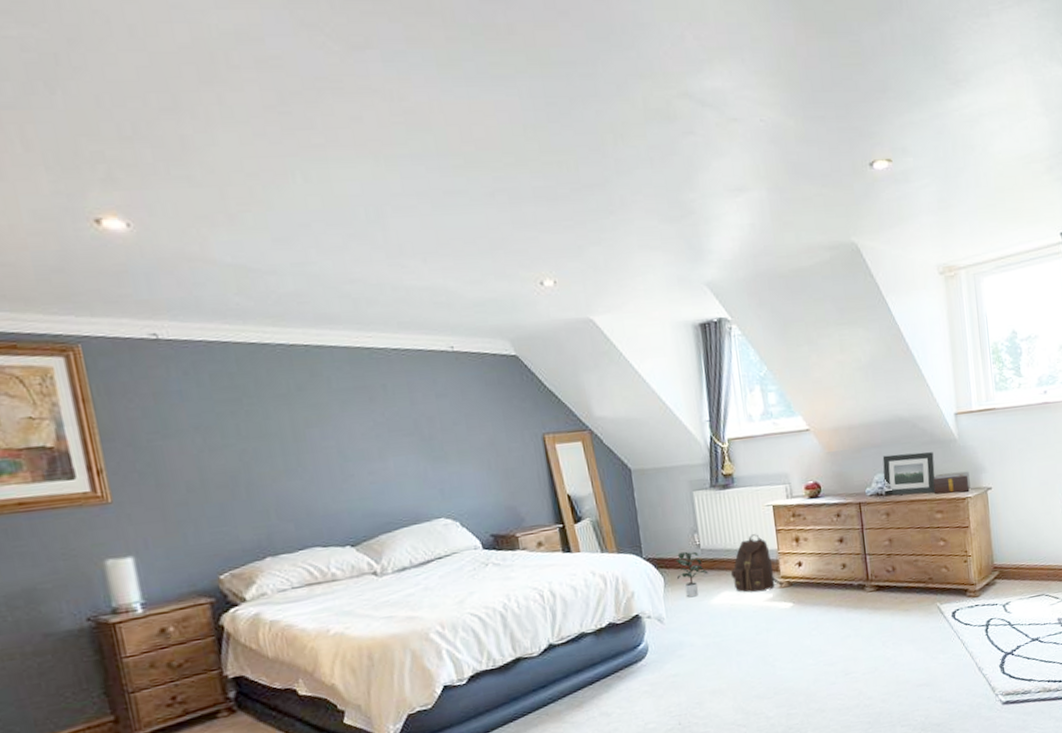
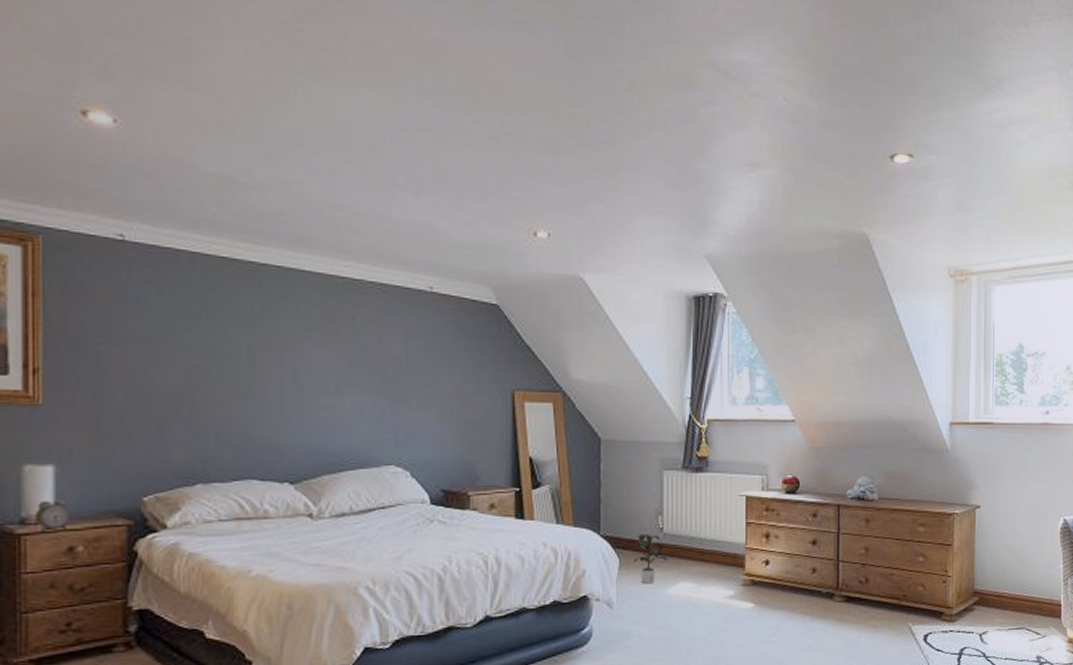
alarm clock: none [124,587,157,620] -> present [34,500,71,533]
backpack: present [730,534,785,593] -> none [691,524,748,587]
picture frame: present [882,452,936,497] -> none [867,458,923,504]
jewelry box: present [933,471,971,495] -> none [920,485,958,507]

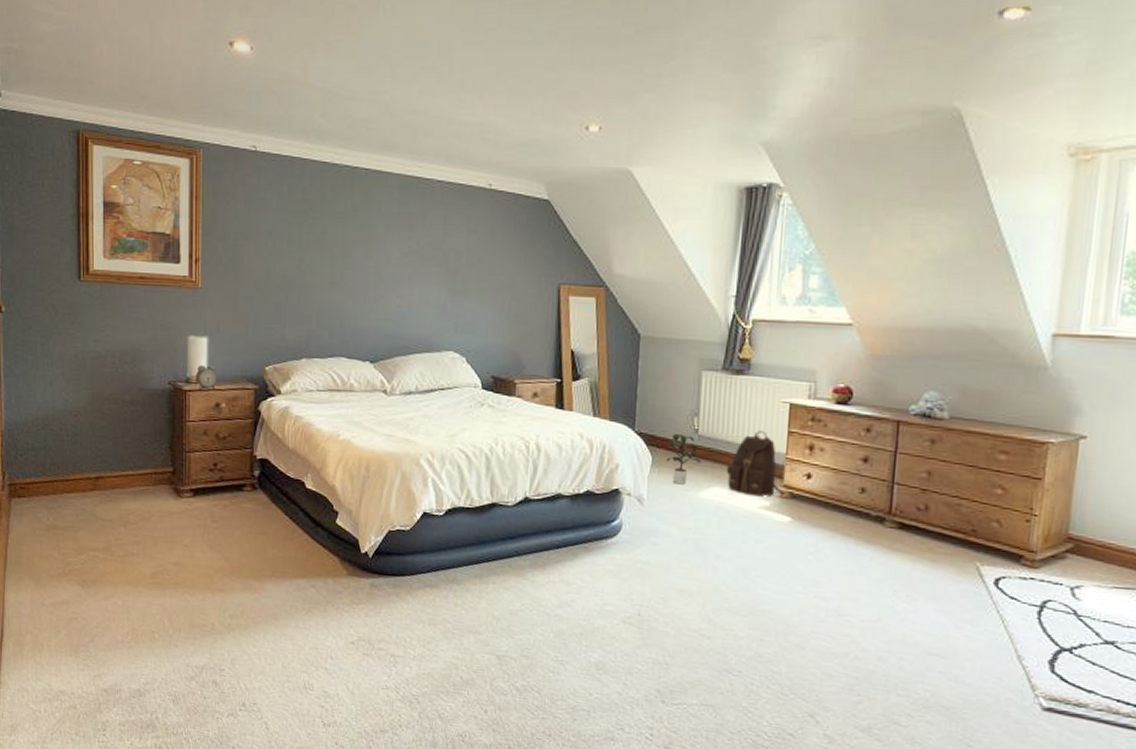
backpack: none [691,524,748,587] -> present [726,431,786,497]

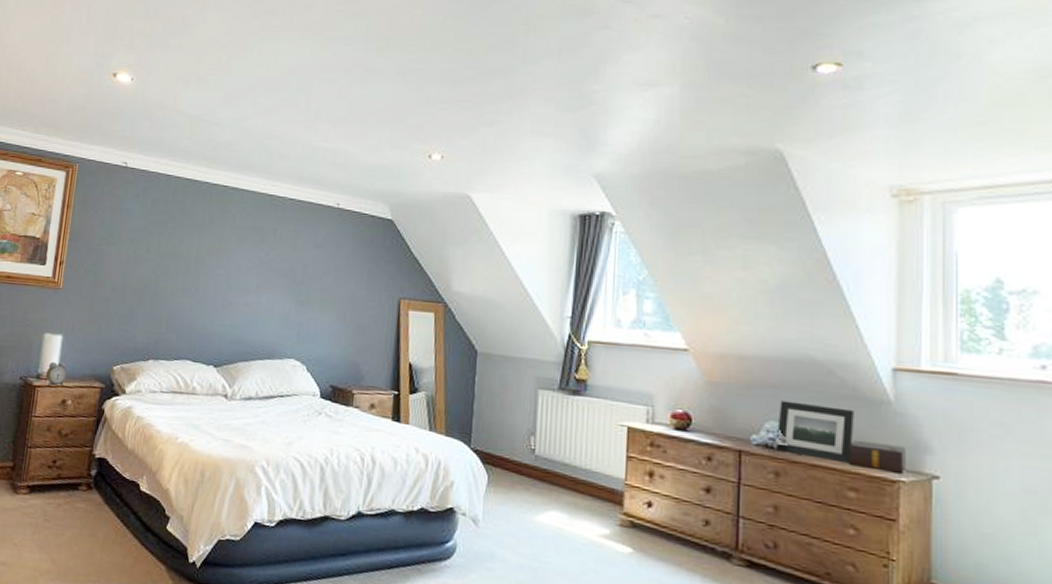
potted plant: present [667,433,701,485] -> none [503,452,538,507]
backpack: present [726,431,786,497] -> none [563,454,626,525]
picture frame: none [934,370,1011,427] -> present [777,400,854,463]
jewelry box: none [1002,406,1058,435] -> present [849,441,906,474]

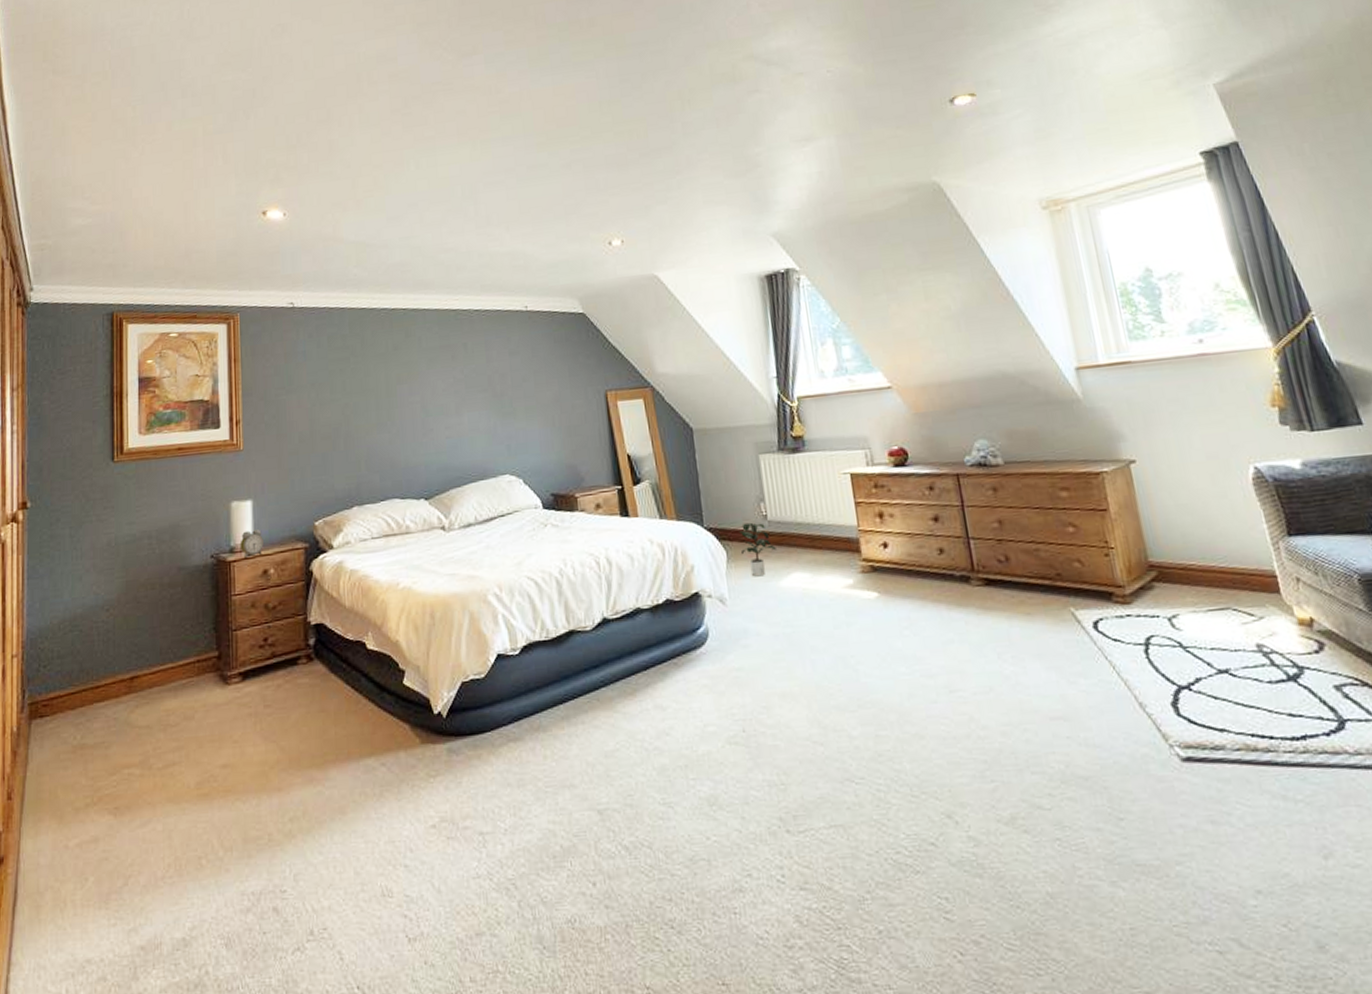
potted plant: none [503,452,538,507] -> present [739,522,776,577]
picture frame: present [777,400,854,463] -> none [983,414,1058,468]
jewelry box: present [849,441,906,474] -> none [1053,438,1106,467]

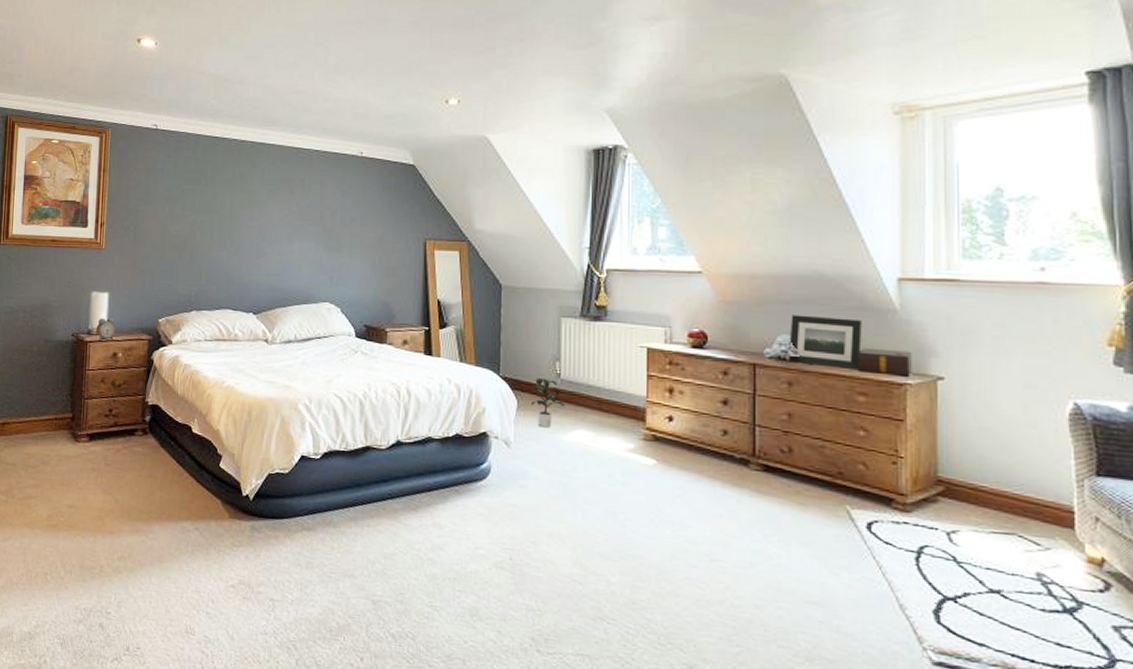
picture frame: none [983,414,1058,468] -> present [789,315,862,369]
jewelry box: none [1053,438,1106,467] -> present [858,349,912,377]

